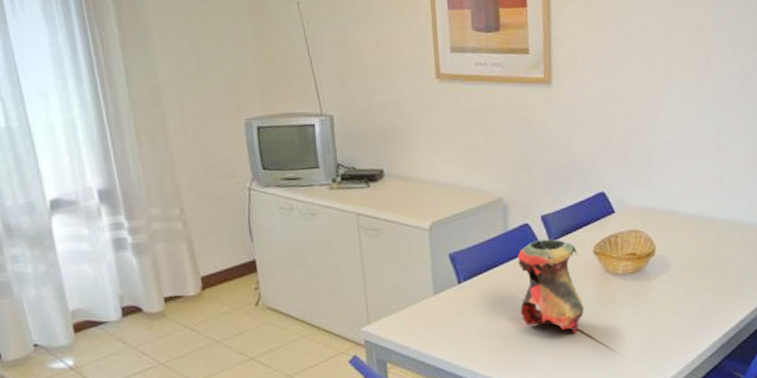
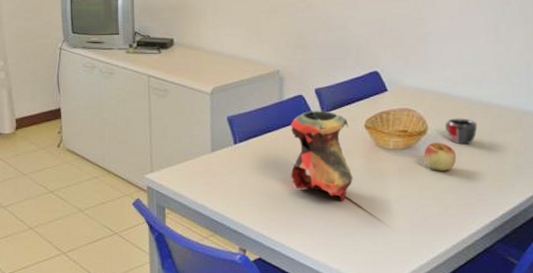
apple: none [653,262,685,293] -> present [424,142,457,171]
mug: none [672,235,703,264] -> present [445,118,478,145]

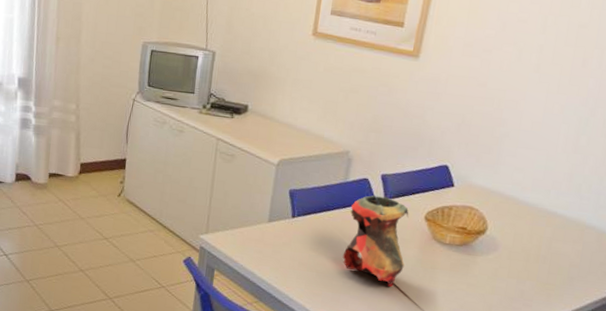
apple: present [424,142,457,171] -> none [478,243,511,273]
mug: present [445,118,478,145] -> none [504,222,538,250]

